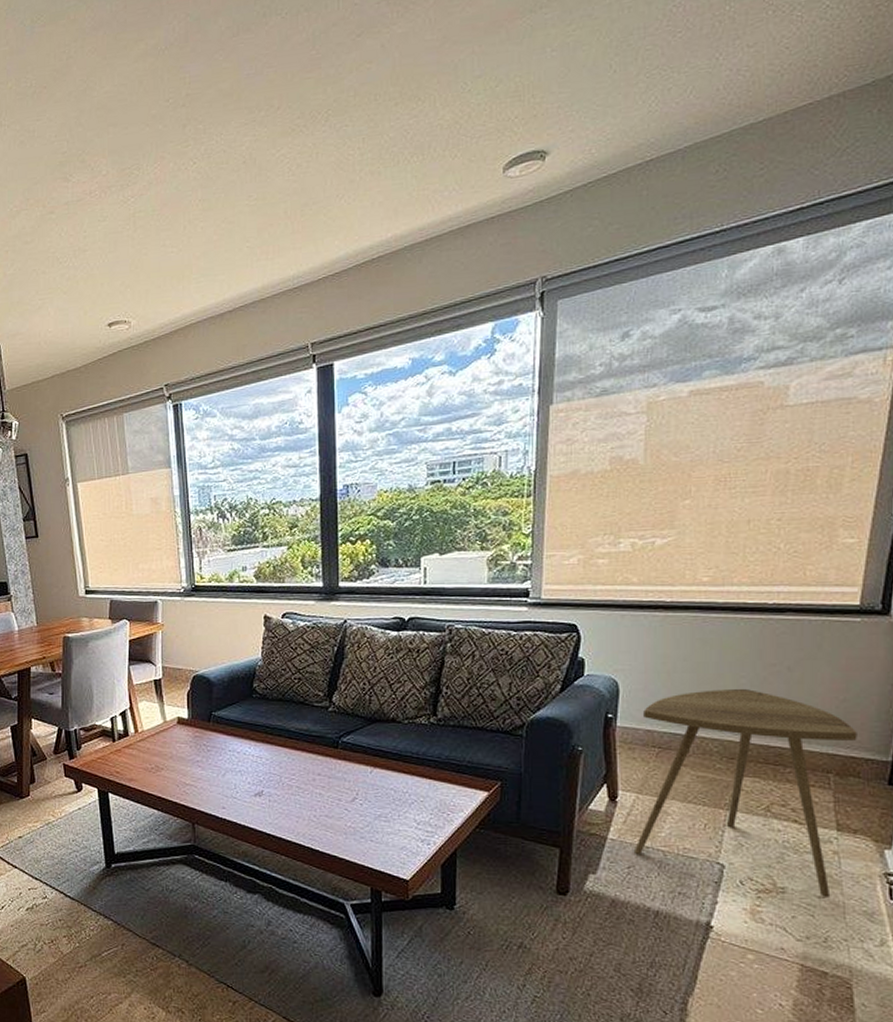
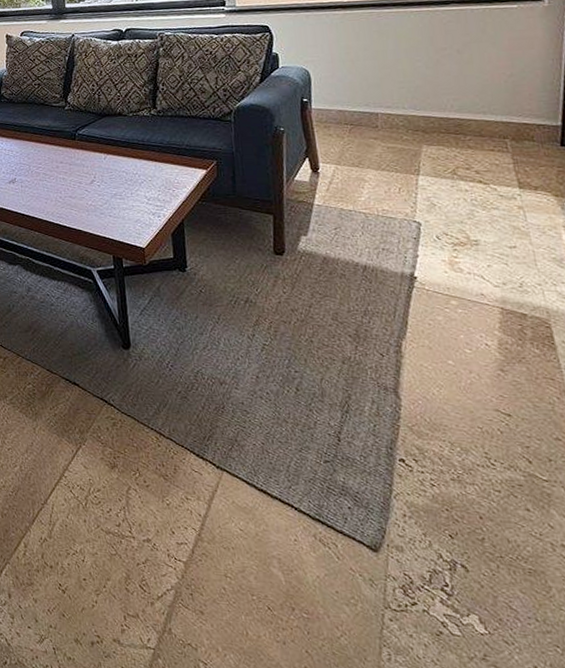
side table: present [633,689,857,897] -> none [334,71,527,247]

